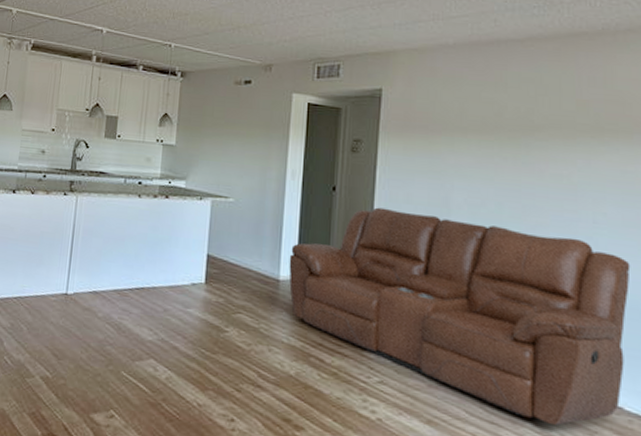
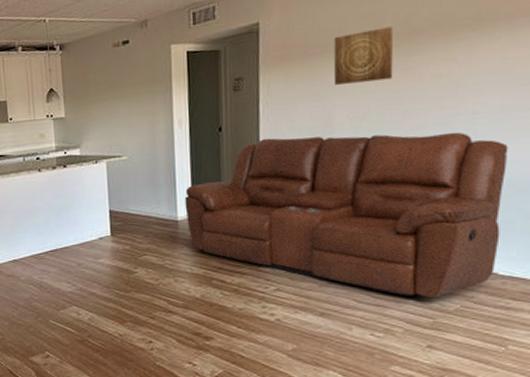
wall art: none [454,117,514,171] -> present [334,26,394,85]

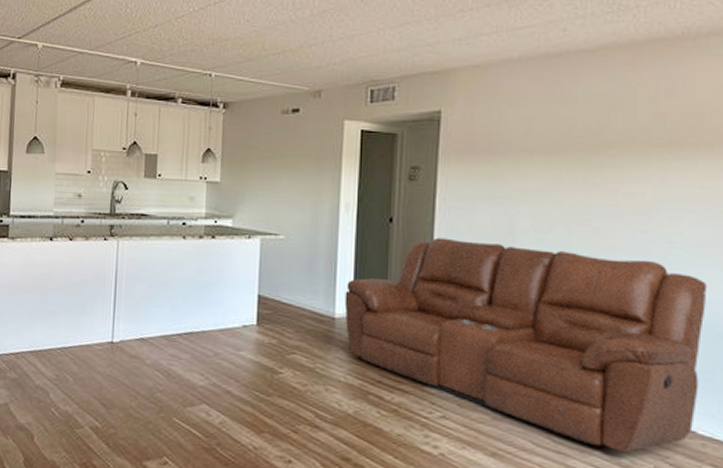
wall art: present [334,26,394,85] -> none [520,135,585,192]

